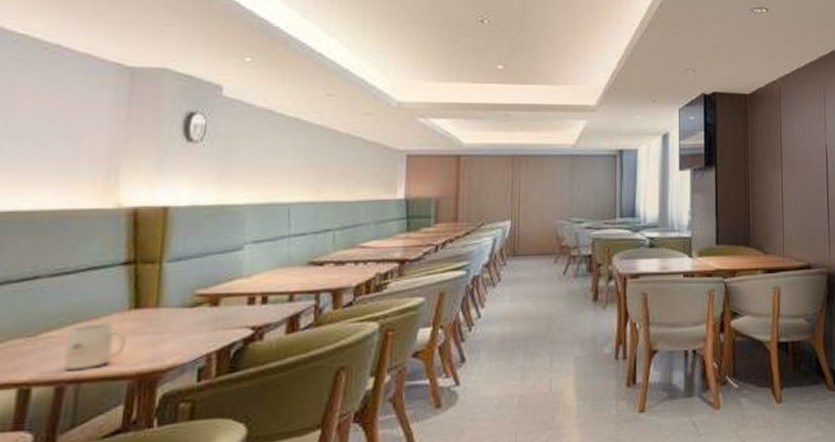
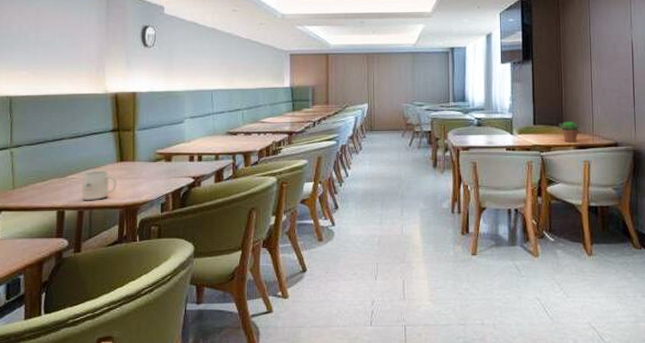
succulent plant: none [745,239,768,266] -> present [559,120,579,143]

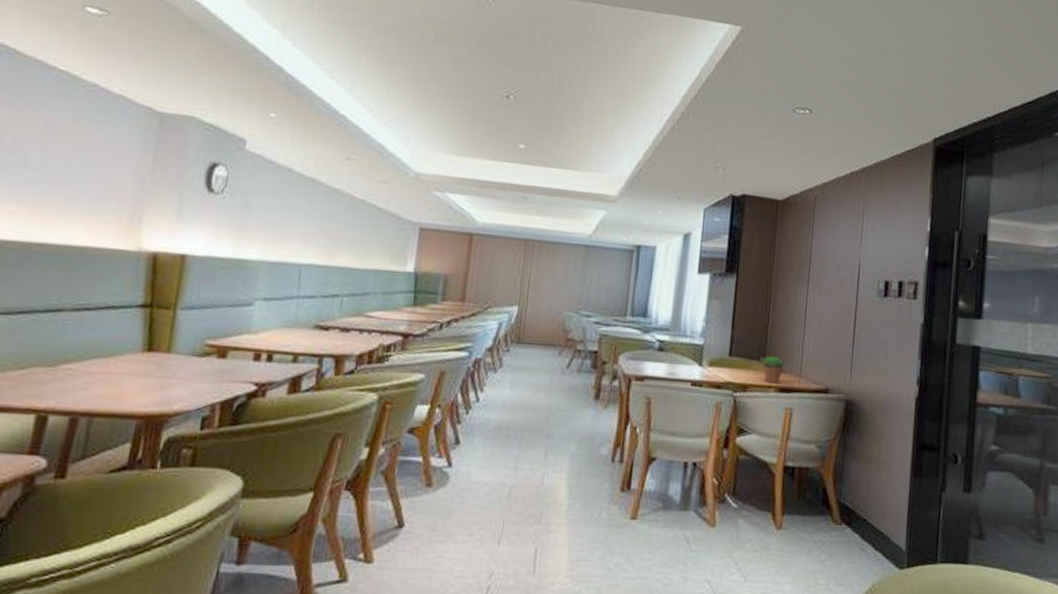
mug: present [82,170,117,201] -> none [79,361,138,405]

